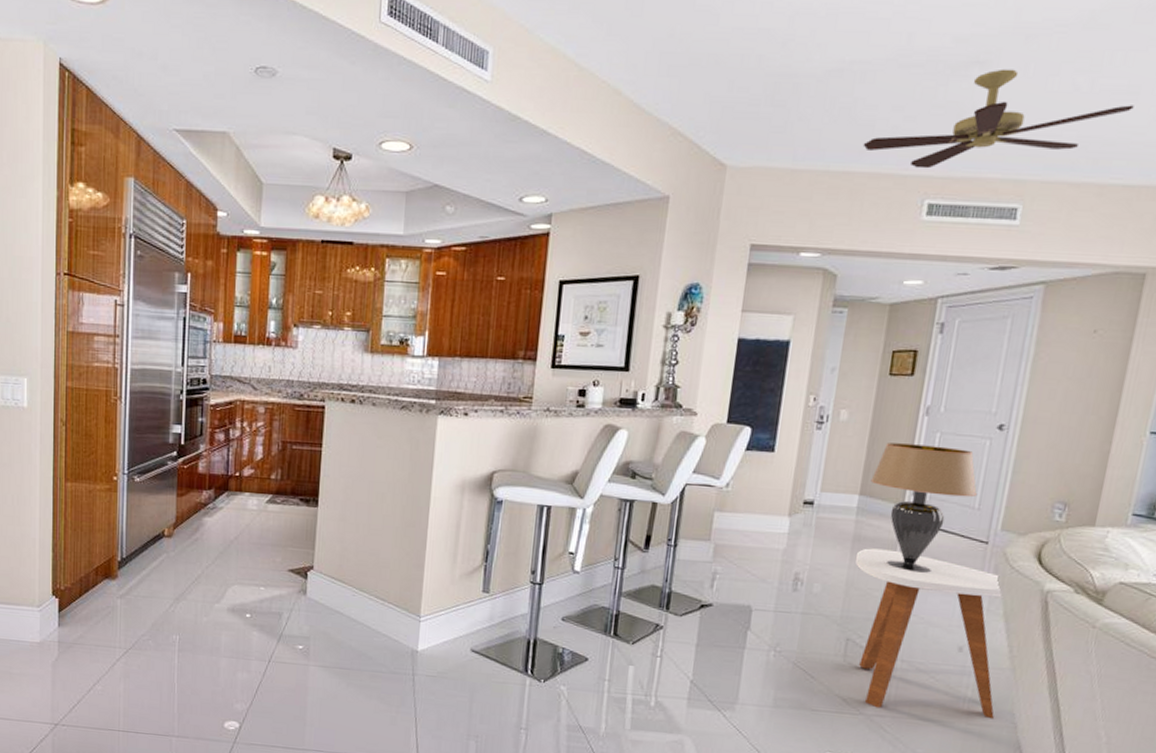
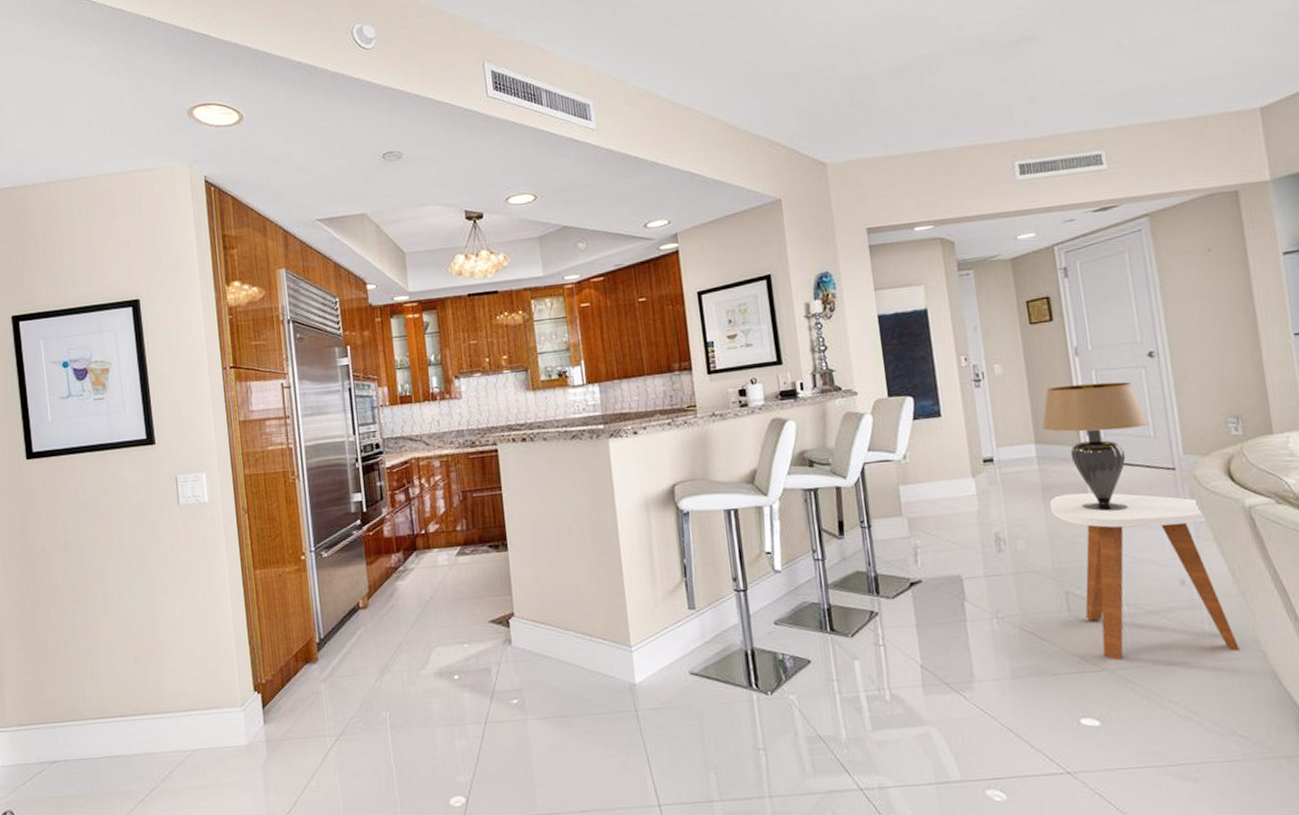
ceiling fan: present [862,68,1134,169] -> none [944,38,1176,136]

